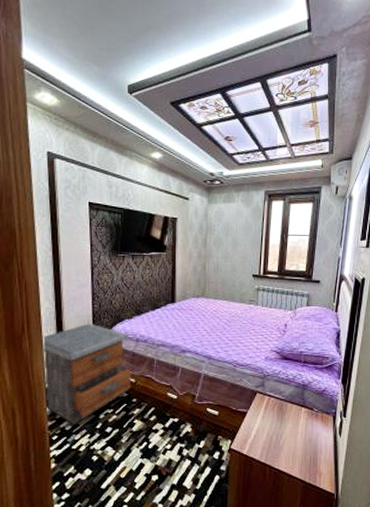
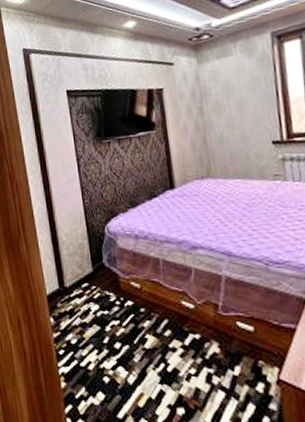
nightstand: present [43,323,132,424] -> none [38,221,137,338]

